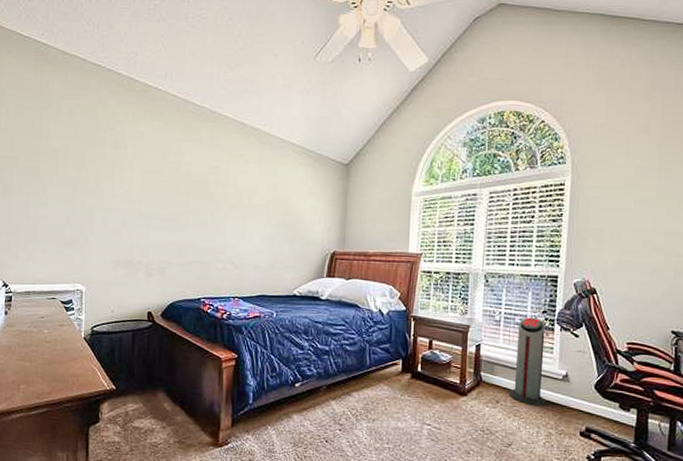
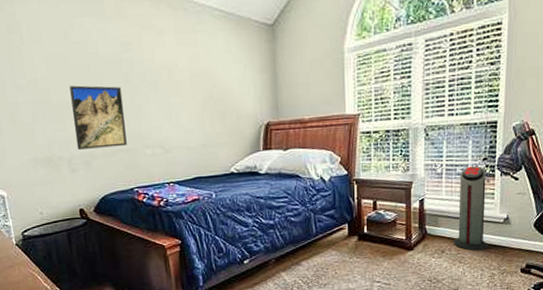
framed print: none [156,199,205,258] -> present [69,85,127,149]

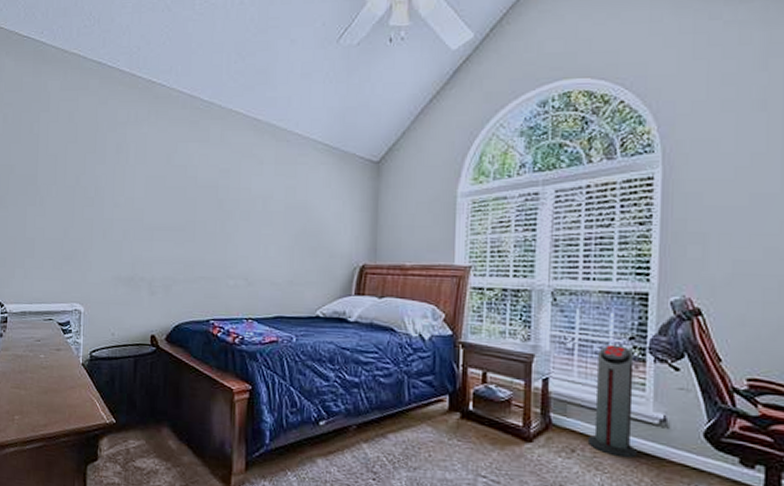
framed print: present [69,85,127,149] -> none [160,207,214,274]

